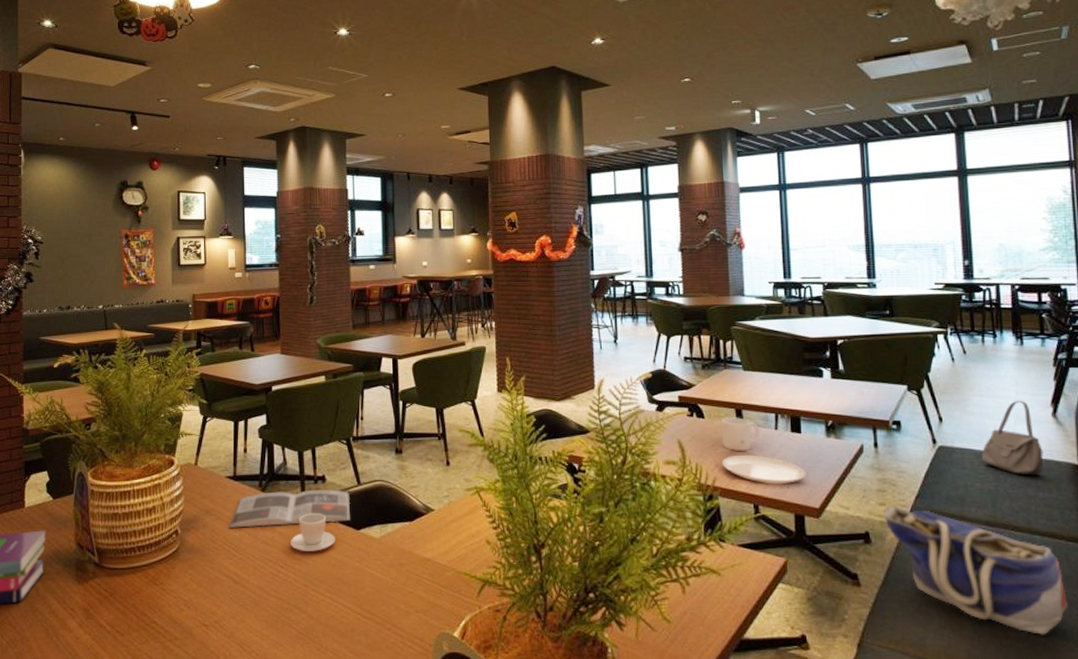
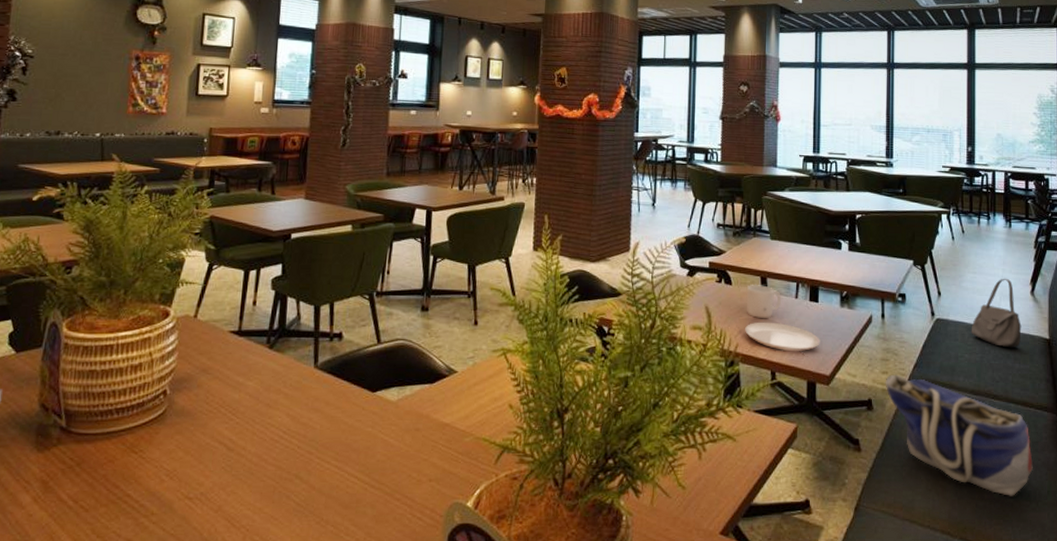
magazine: present [229,489,351,528] -> none [227,347,368,389]
teacup: present [290,513,335,551] -> none [296,373,348,415]

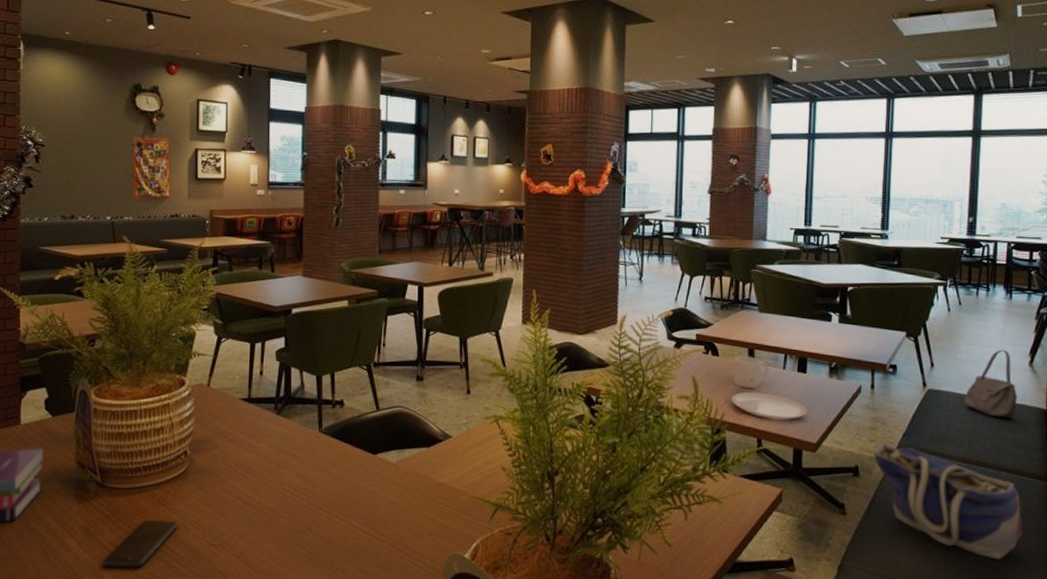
smartphone: none [59,471,152,528] -> present [102,520,179,569]

